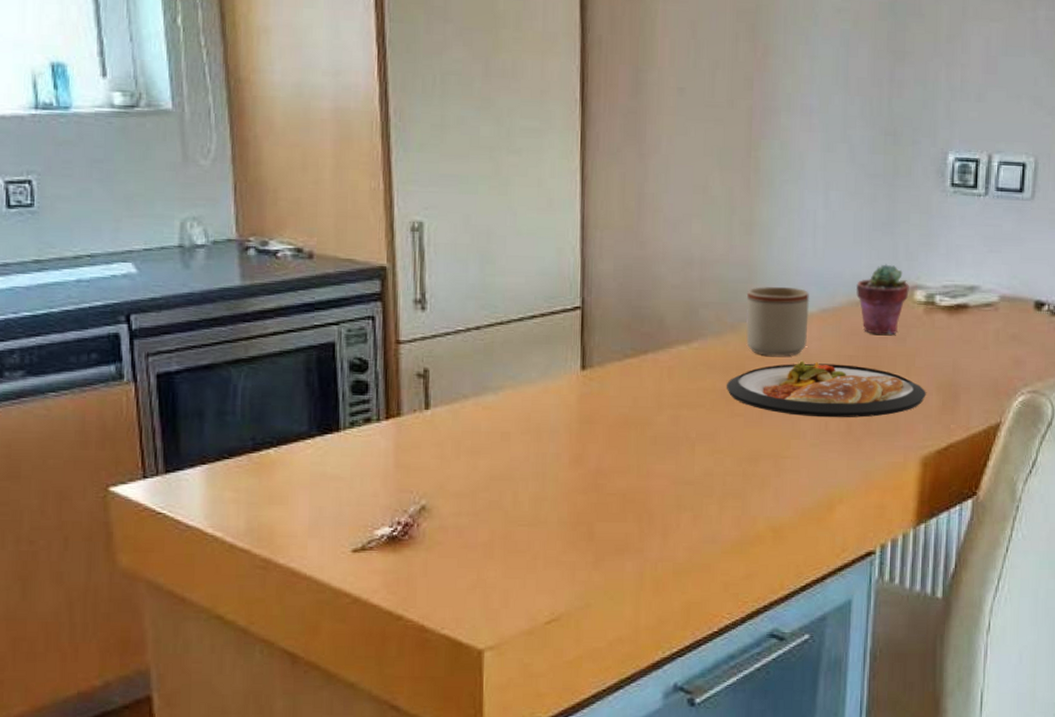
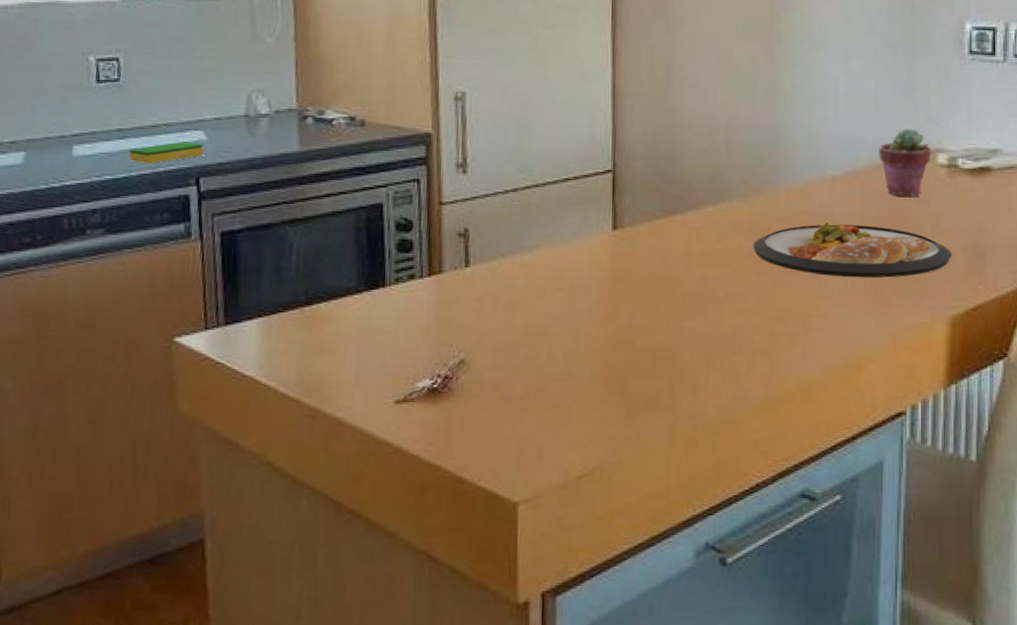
dish sponge: none [49,275,134,300] -> present [129,142,204,165]
mug: present [746,286,809,356] -> none [771,150,832,218]

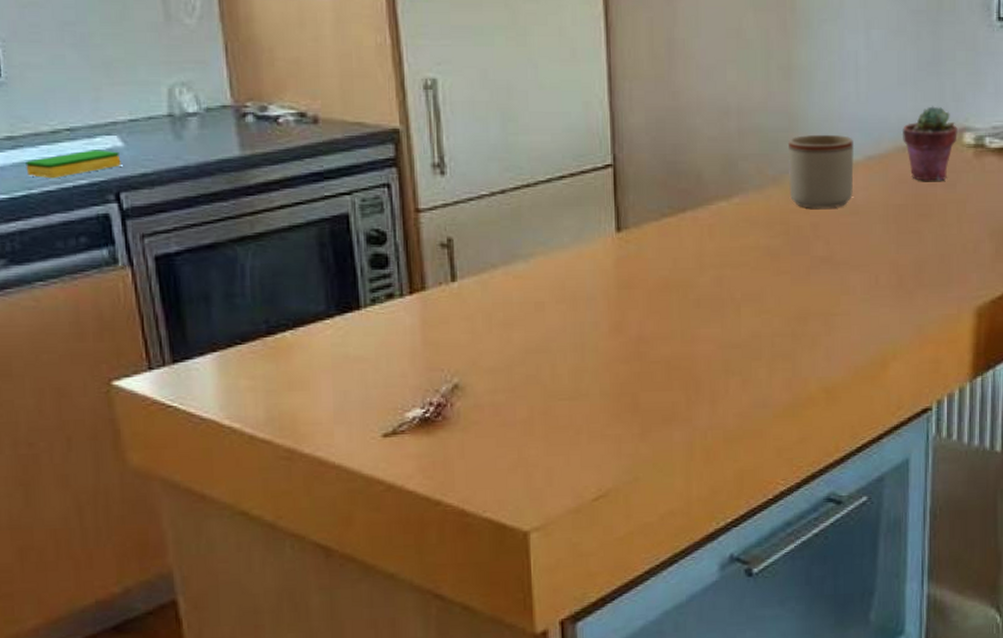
dish: present [752,222,952,278] -> none [770,212,978,271]
mug: none [771,150,832,218] -> present [787,134,854,208]

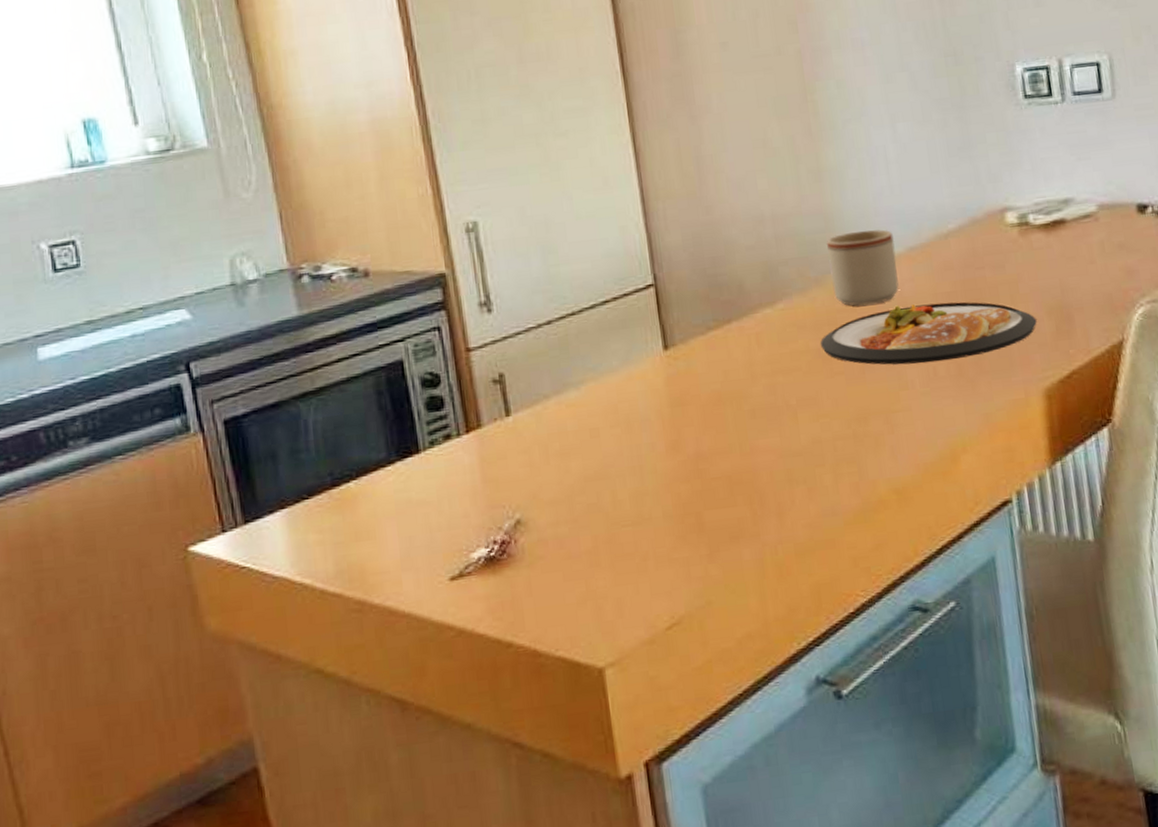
dish sponge: present [26,150,121,179] -> none [104,323,190,357]
dish: none [770,212,978,271] -> present [820,302,1037,365]
potted succulent: present [903,106,958,181] -> none [941,190,1000,266]

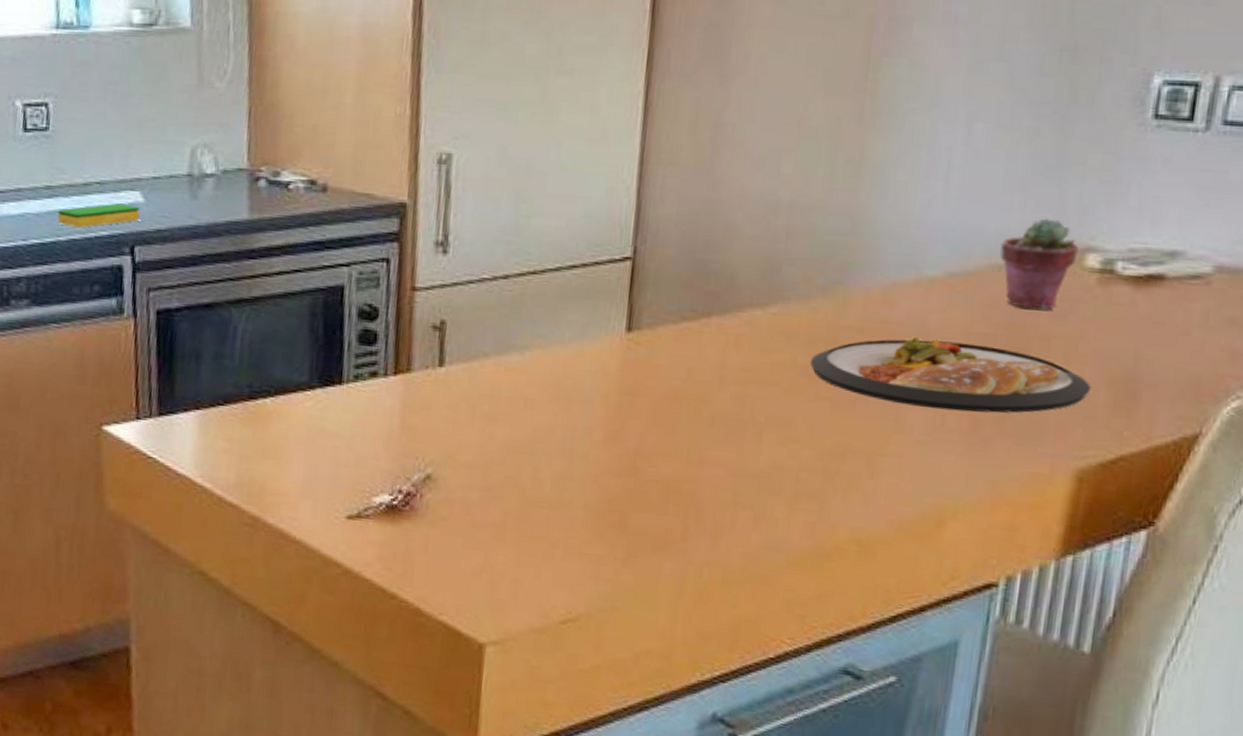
dish sponge: none [104,323,190,357] -> present [57,203,140,229]
mug: present [826,229,899,306] -> none [842,241,934,330]
potted succulent: none [941,190,1000,266] -> present [1000,218,1079,310]

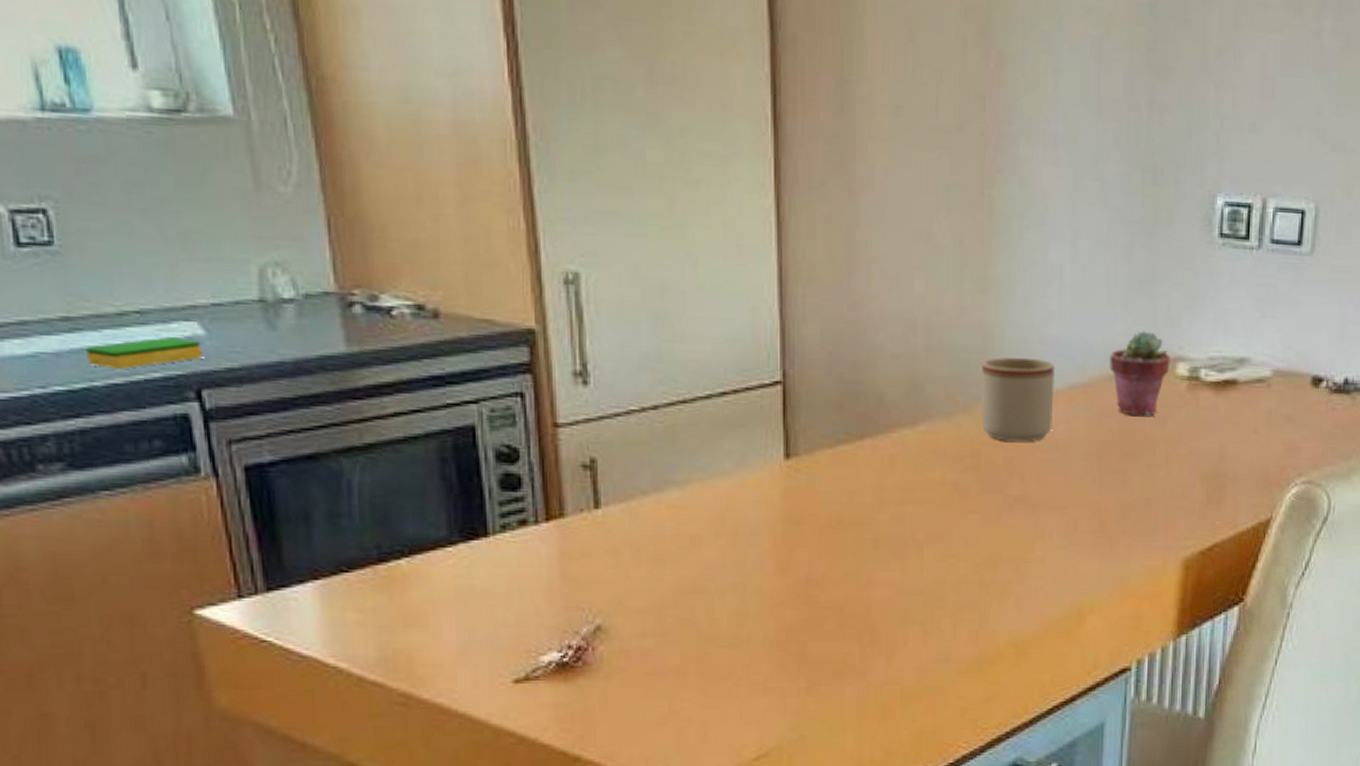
dish: present [810,336,1091,413] -> none [958,447,1189,515]
mug: none [842,241,934,330] -> present [980,357,1055,442]

